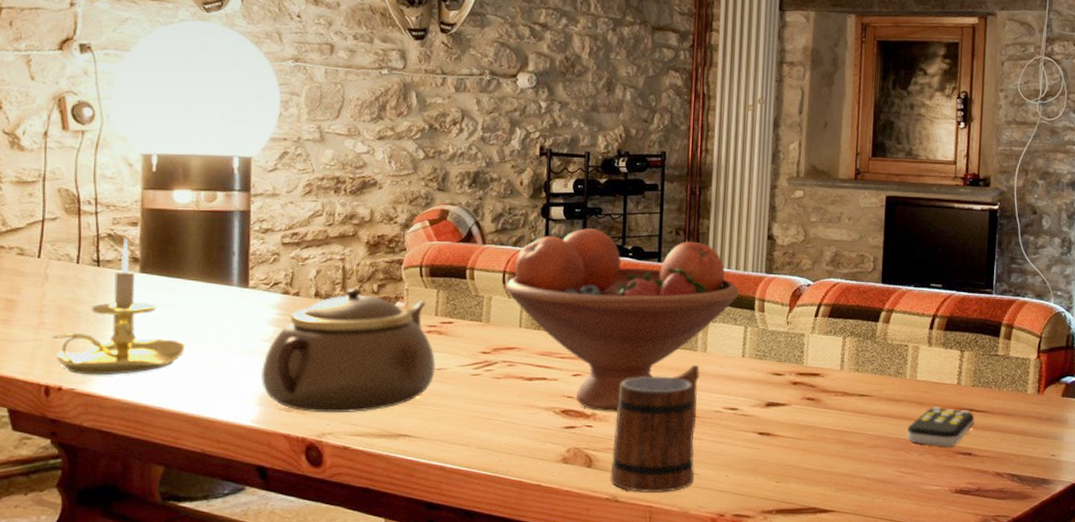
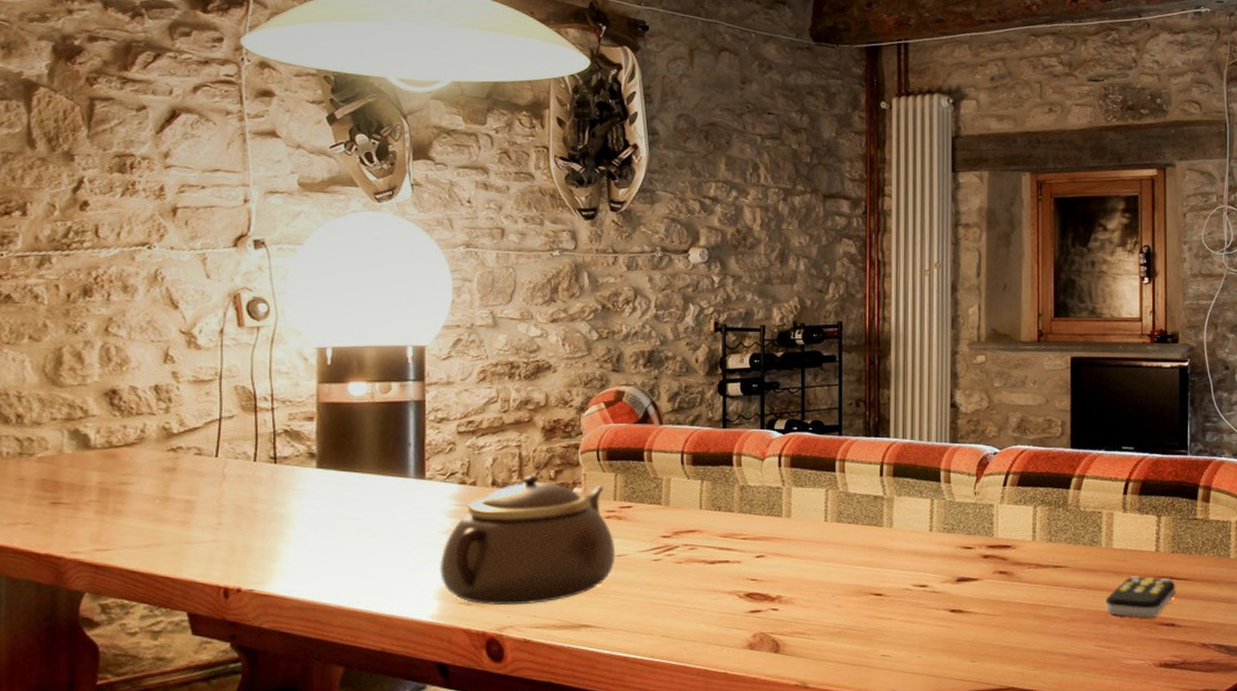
candle holder: present [53,238,186,376] -> none [231,433,364,575]
fruit bowl: present [505,228,739,412] -> none [684,404,924,594]
mug: present [610,364,700,492] -> none [798,541,887,678]

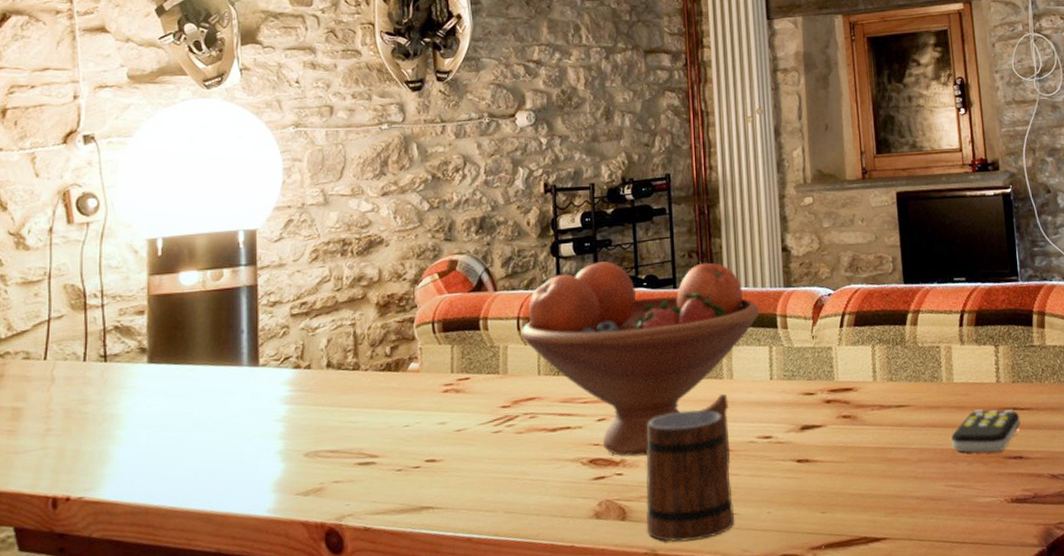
teapot: present [439,475,616,606] -> none [275,353,455,494]
fruit bowl: none [684,404,924,594] -> present [520,261,760,457]
mug: none [798,541,887,678] -> present [646,393,735,542]

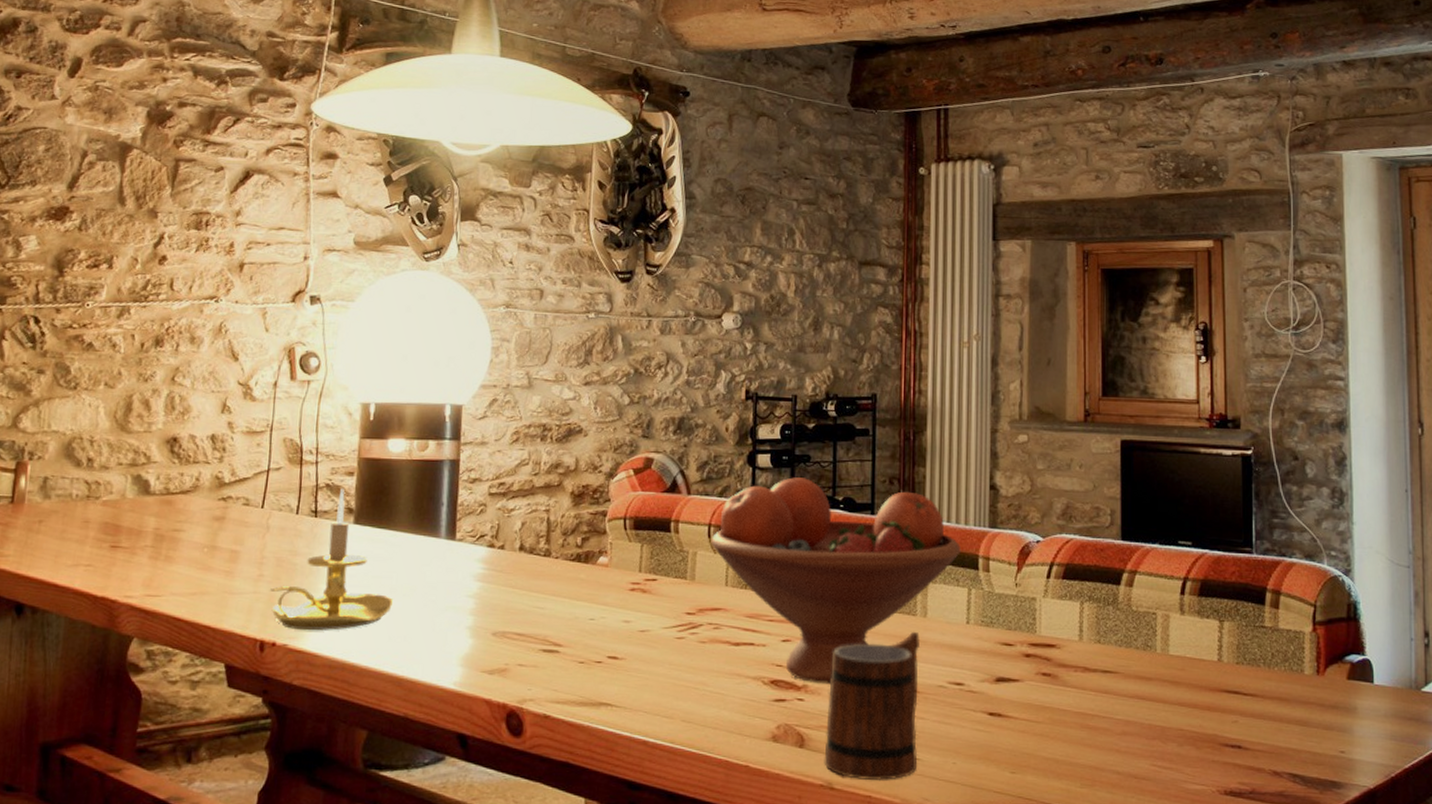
candle holder: none [60,328,197,481] -> present [270,488,394,631]
remote control: present [951,408,1021,453] -> none [1162,687,1242,738]

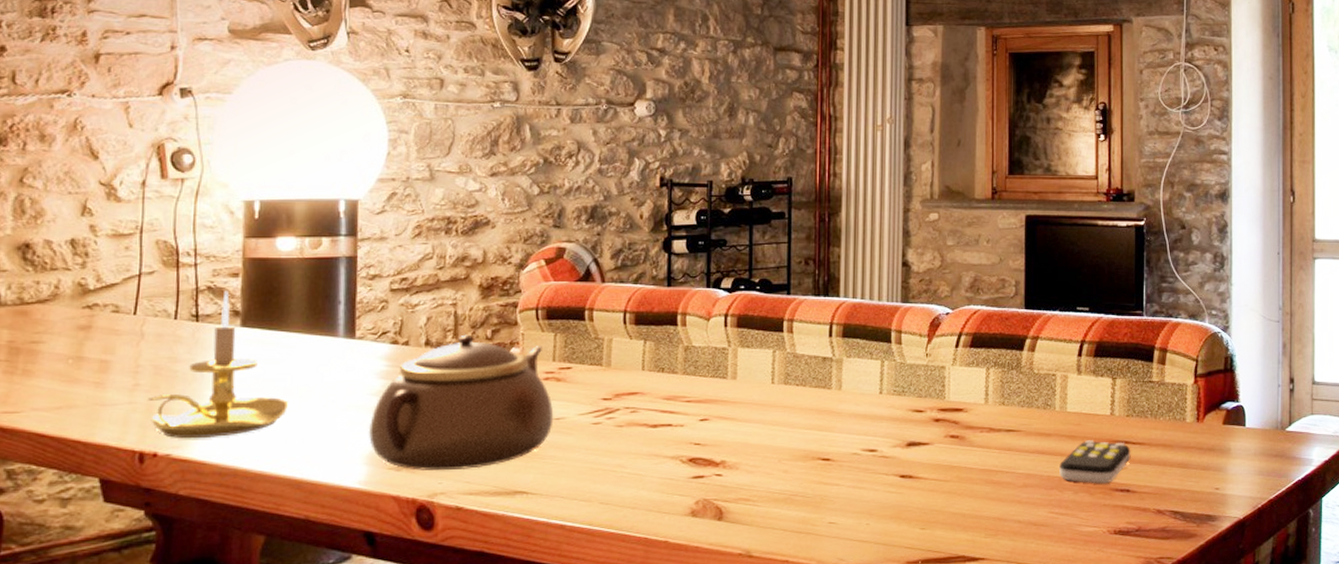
teapot: none [464,541,639,678] -> present [368,334,554,471]
fruit bowl: present [711,477,961,684] -> none [626,262,874,459]
mug: present [824,631,921,780] -> none [742,403,836,546]
remote control: none [1162,687,1242,738] -> present [1059,440,1131,484]

